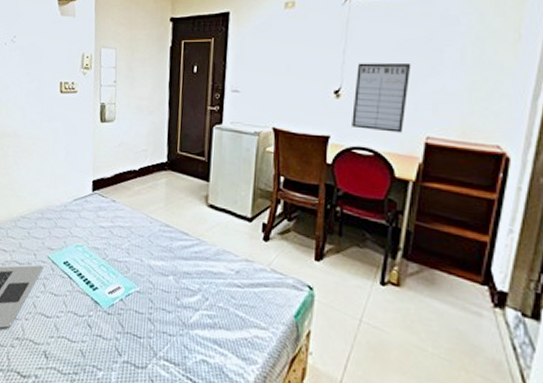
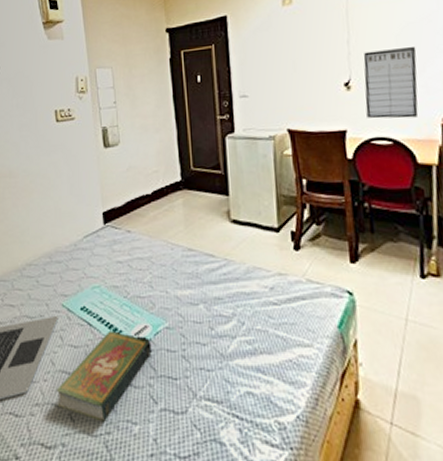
book: none [35,286,122,363] -> present [56,331,152,422]

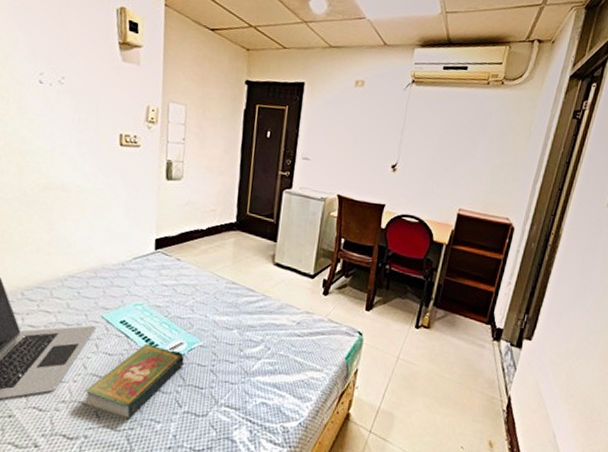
writing board: present [363,47,419,119] -> none [403,143,453,205]

